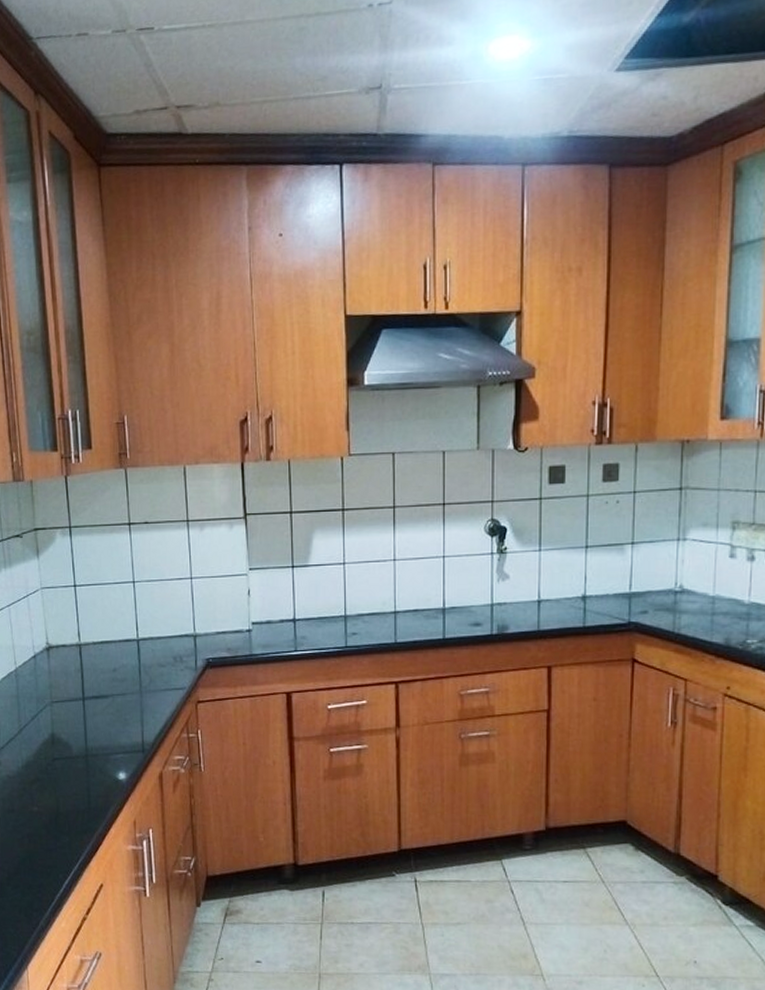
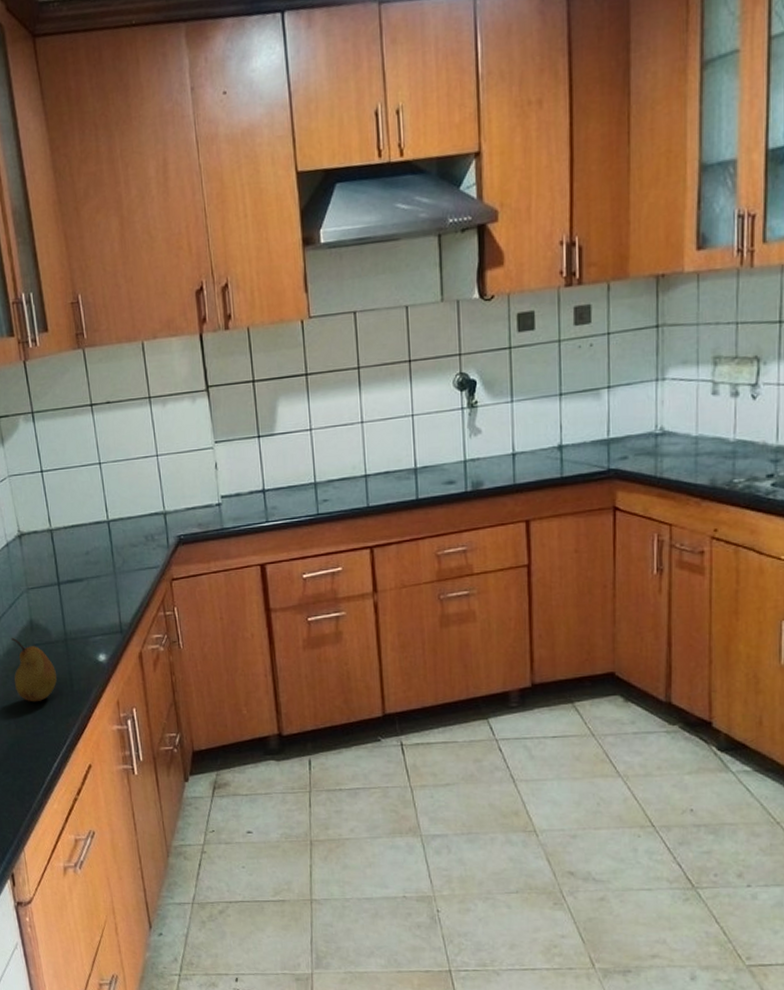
fruit: none [30,751,74,817] -> present [11,638,57,702]

